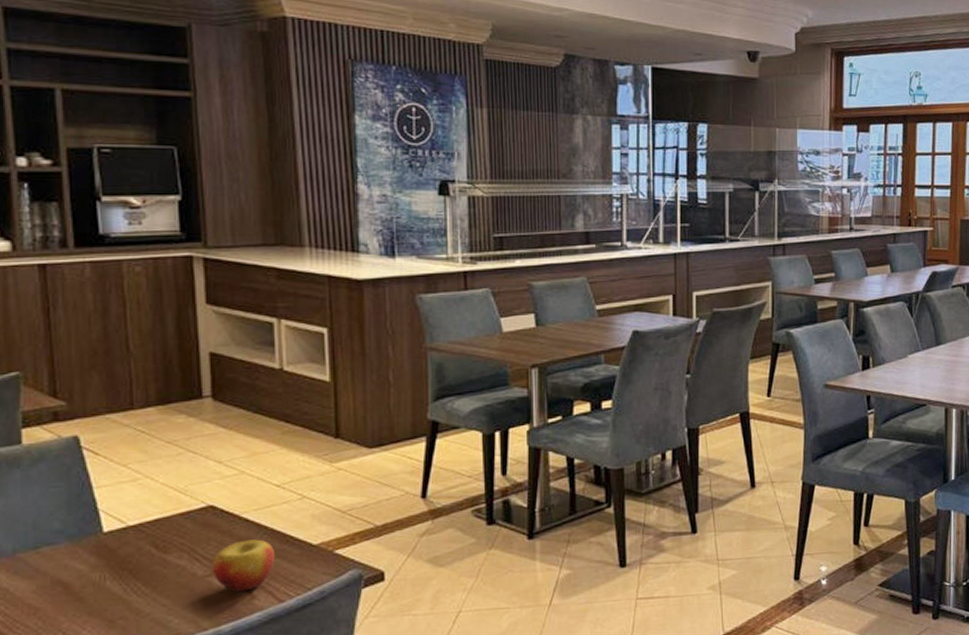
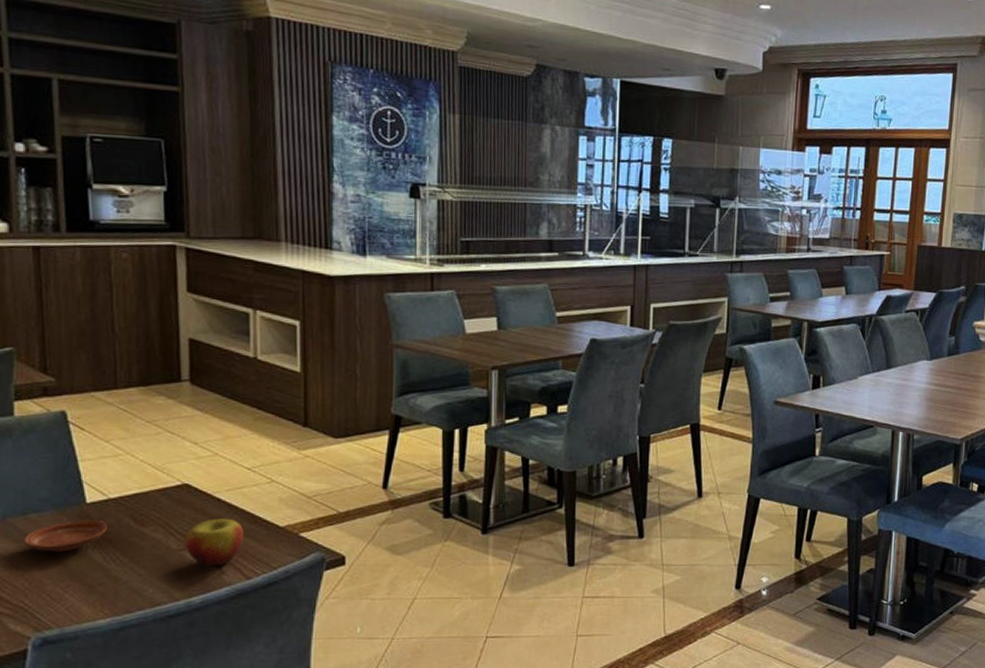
plate: none [36,549,127,587] -> present [24,520,107,552]

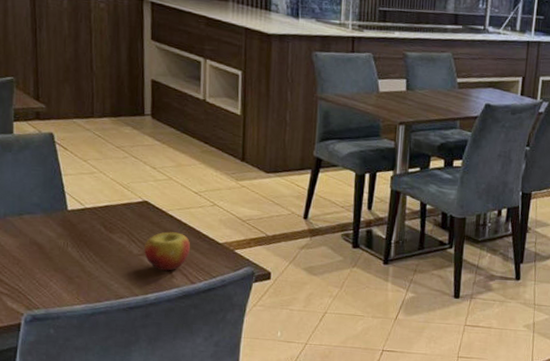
plate: present [24,520,107,552] -> none [19,223,83,248]

